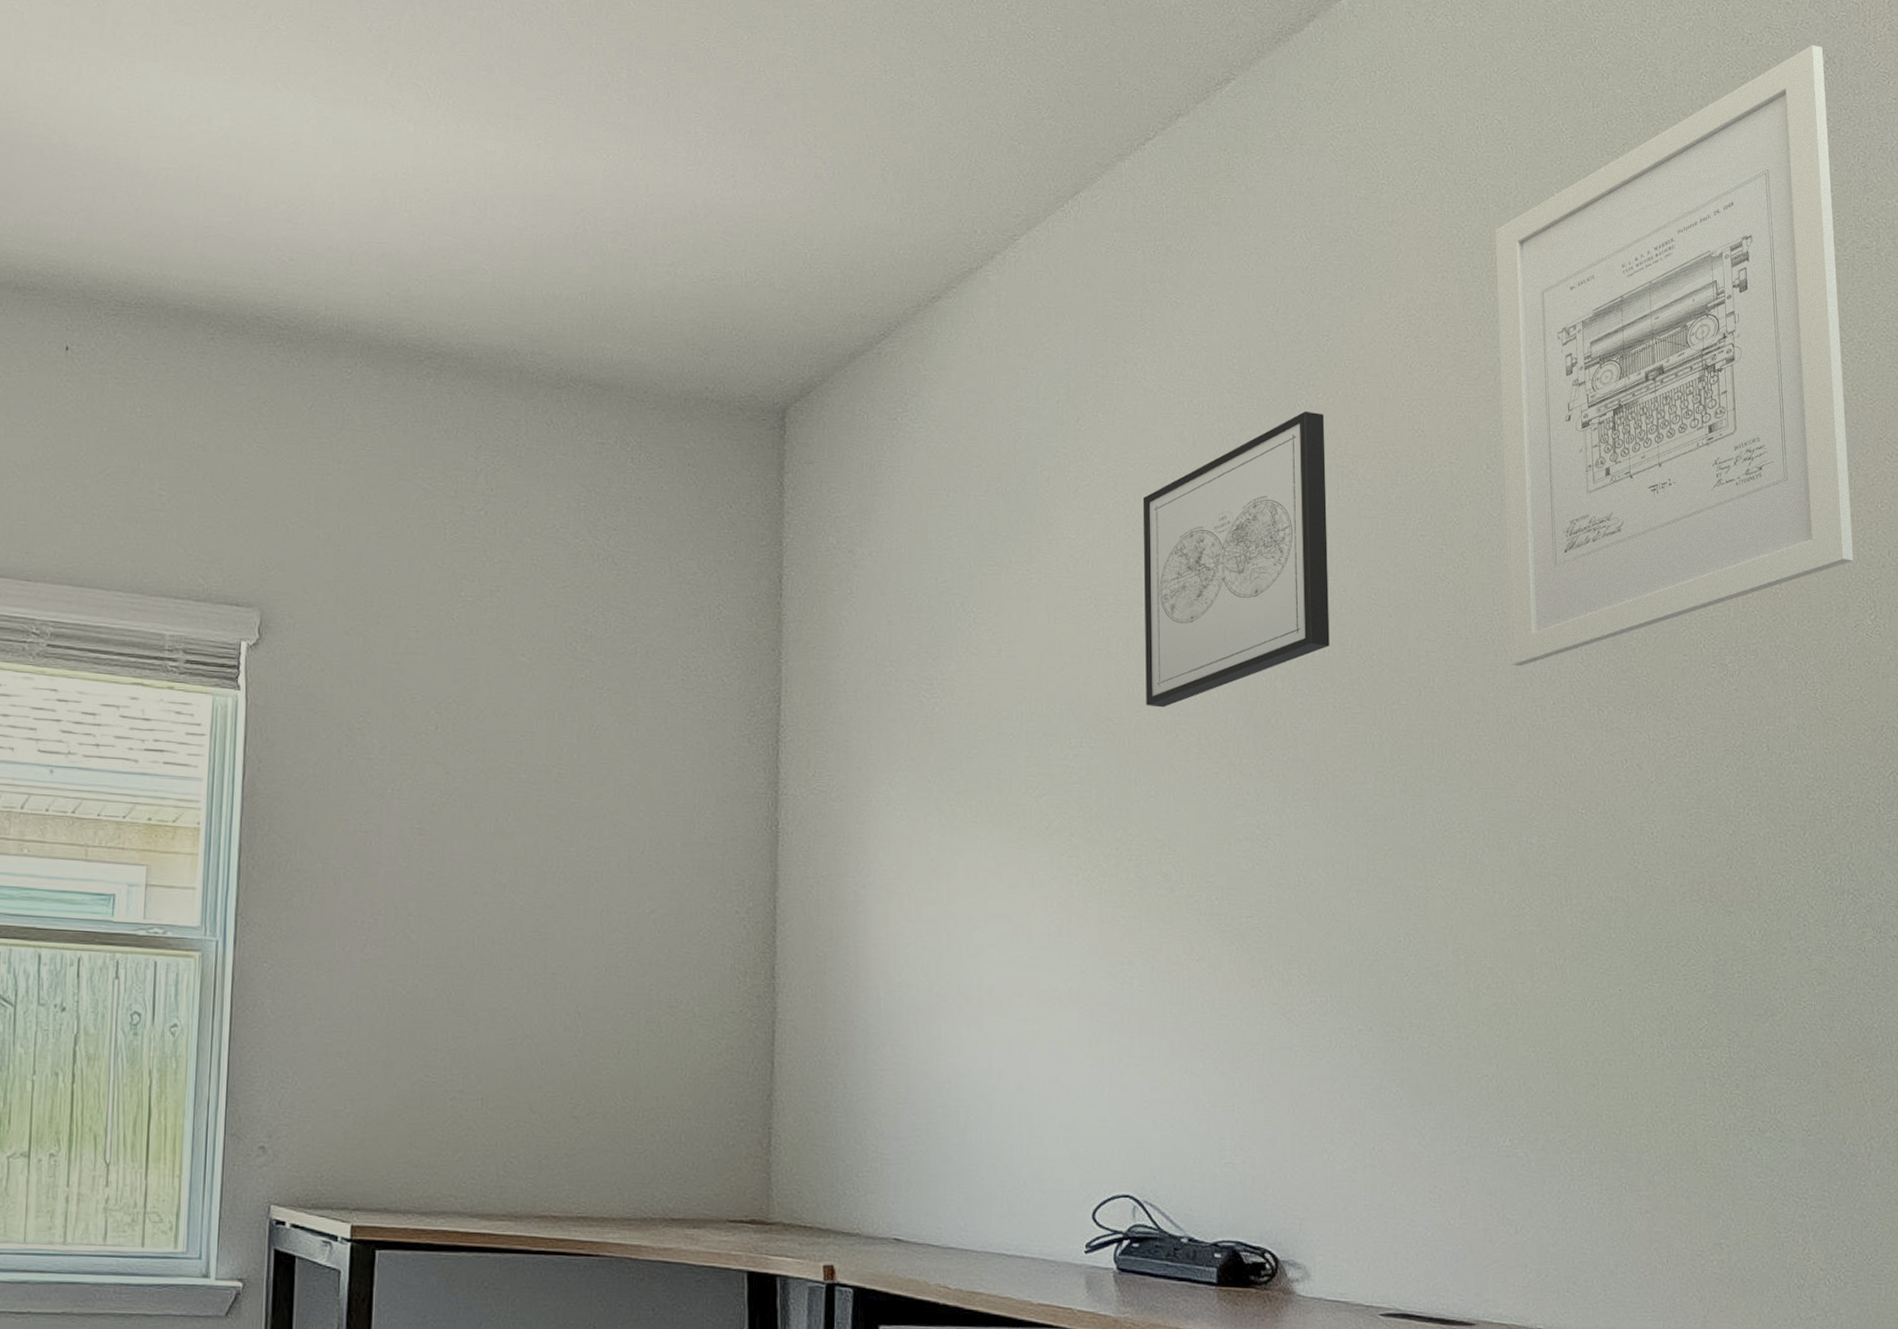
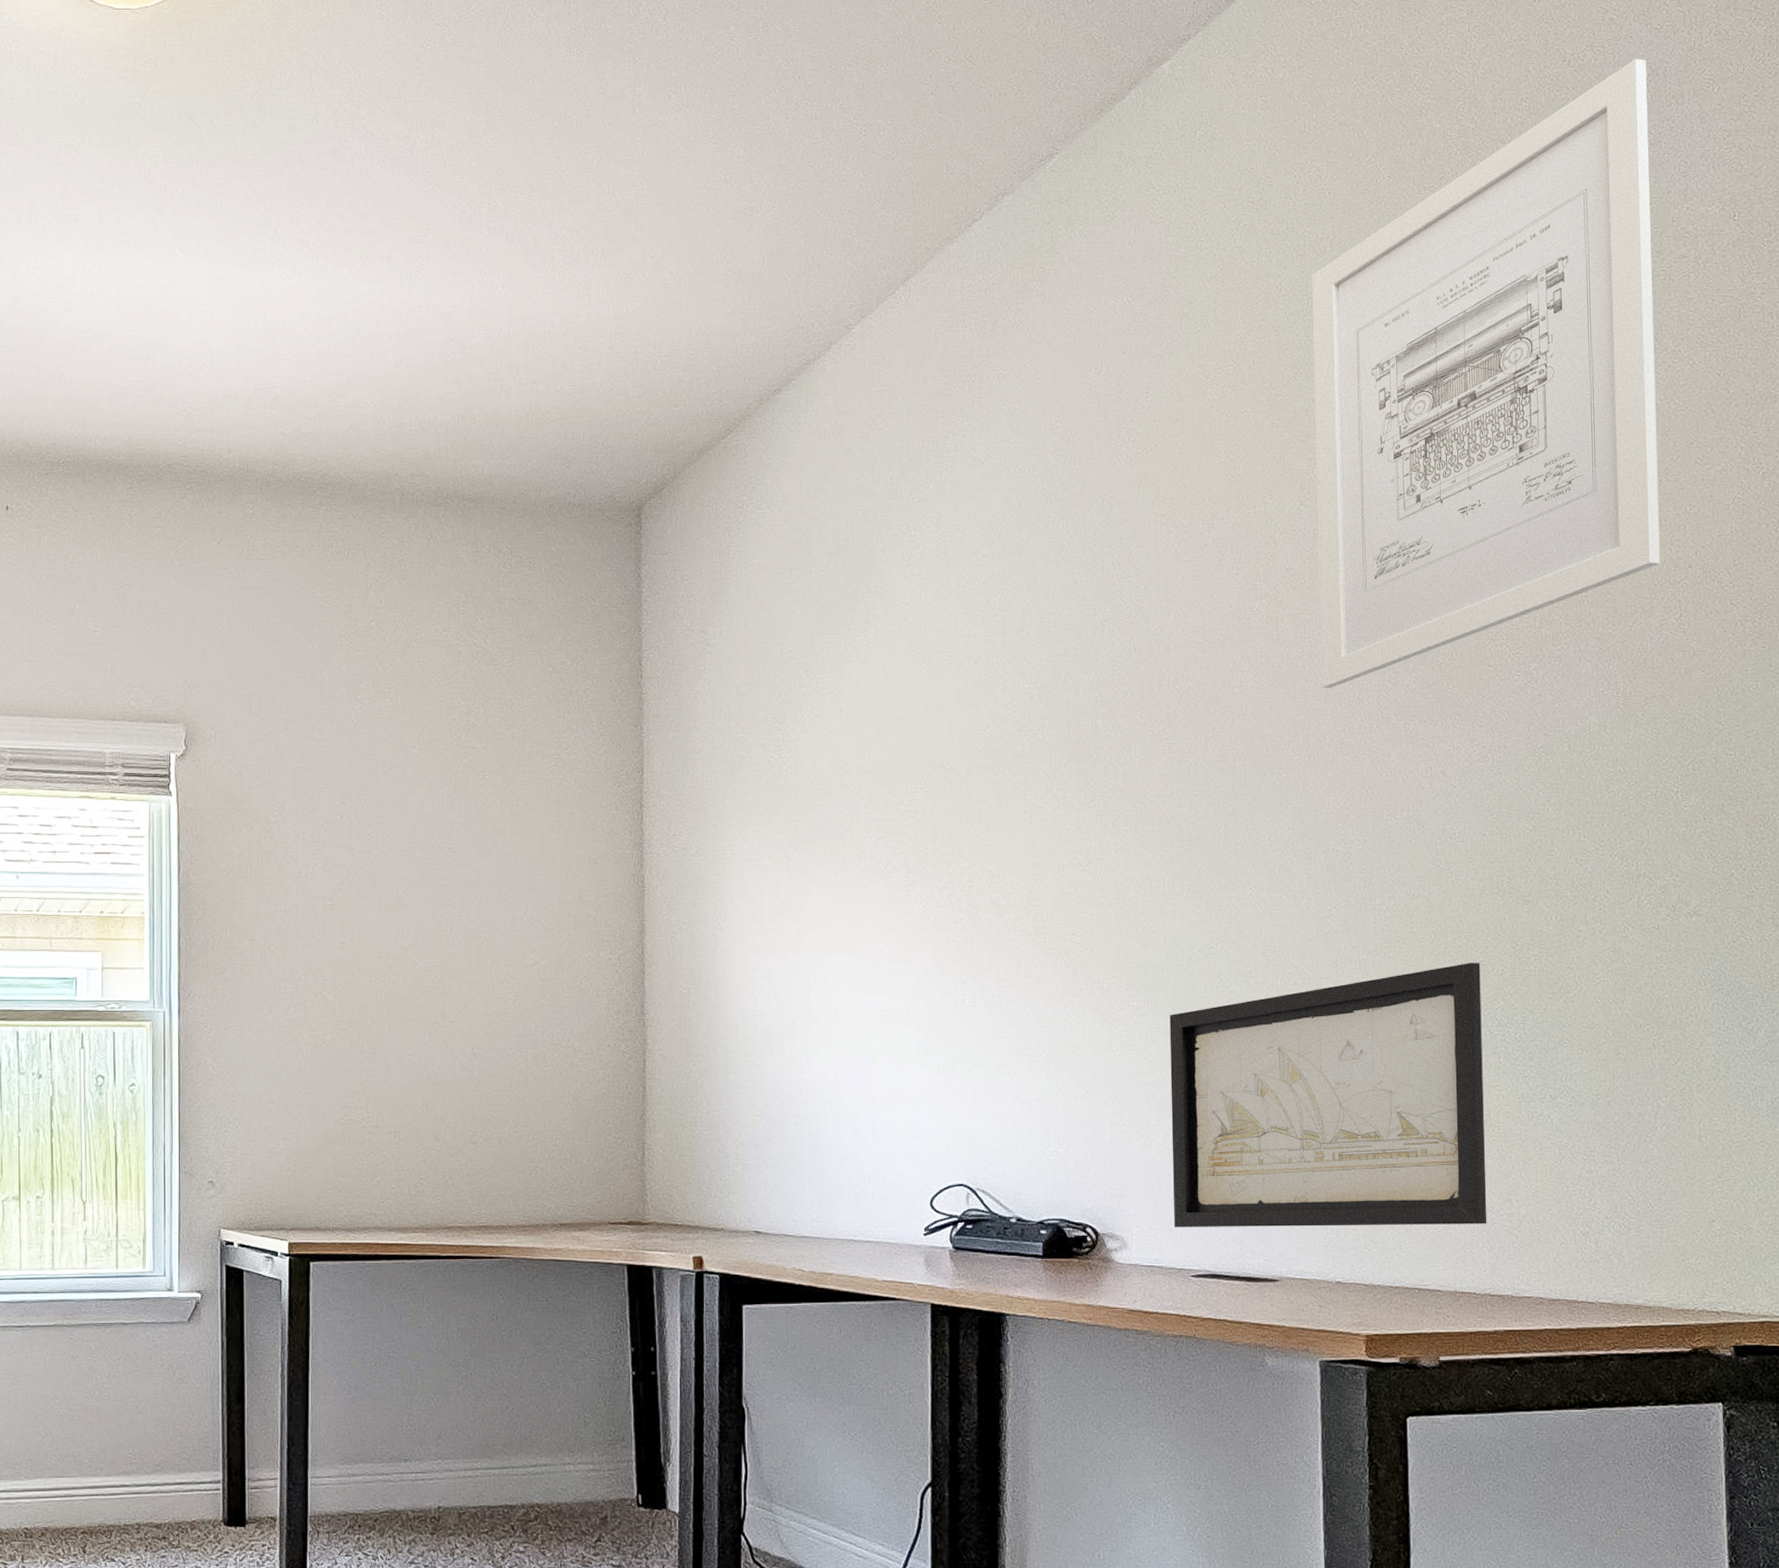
wall art: present [1142,411,1330,708] -> none [972,466,1148,752]
wall art: none [1354,976,1697,1271] -> present [1169,963,1487,1227]

